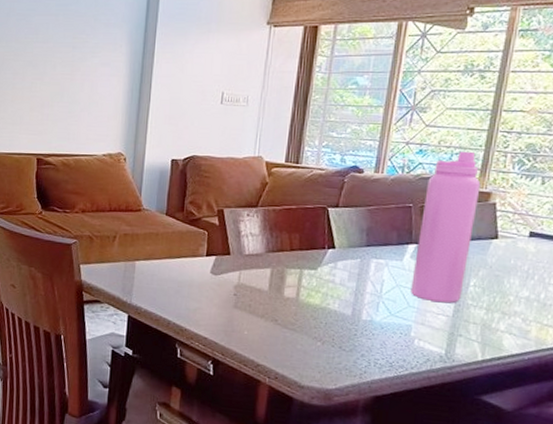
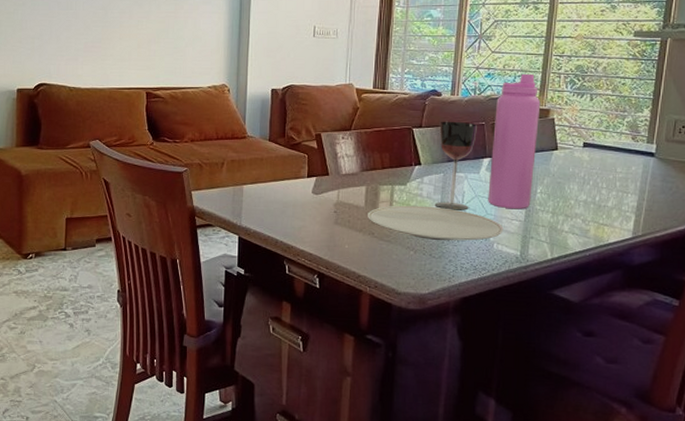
plate: none [270,291,427,335] -> present [367,205,504,241]
wineglass: none [349,201,403,301] -> present [435,121,477,210]

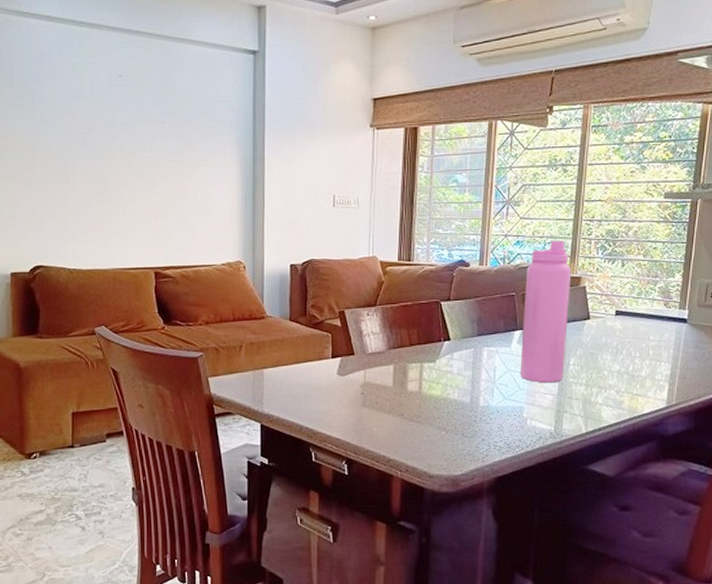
plate: present [367,205,504,241] -> none [395,383,537,418]
wineglass: present [435,121,477,210] -> none [466,292,507,387]

